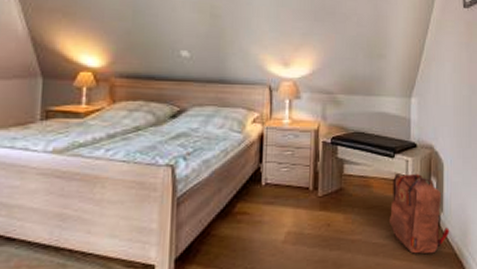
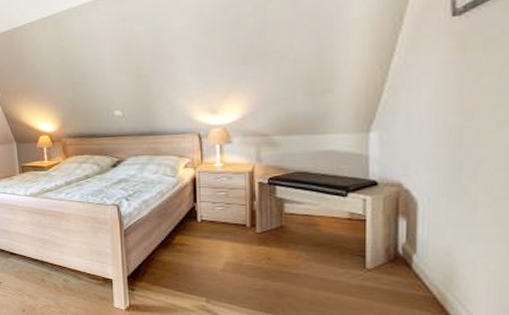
backpack: present [388,173,450,254] -> none [341,212,426,295]

